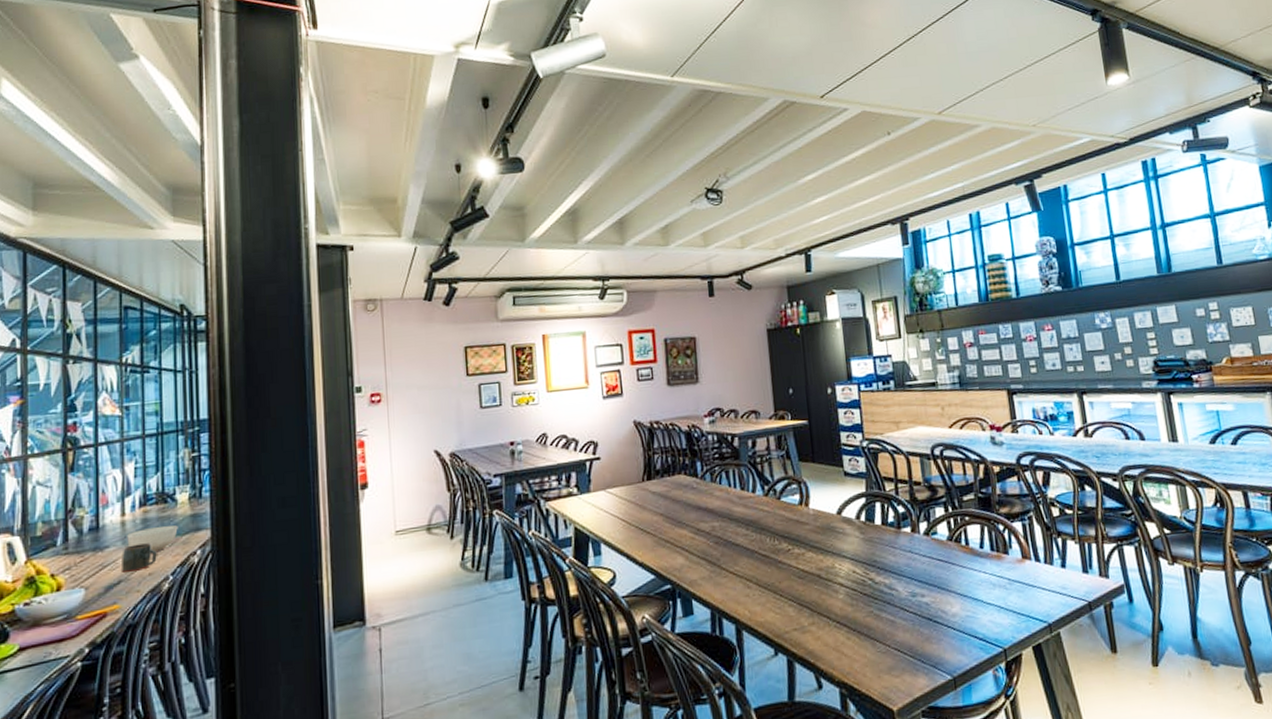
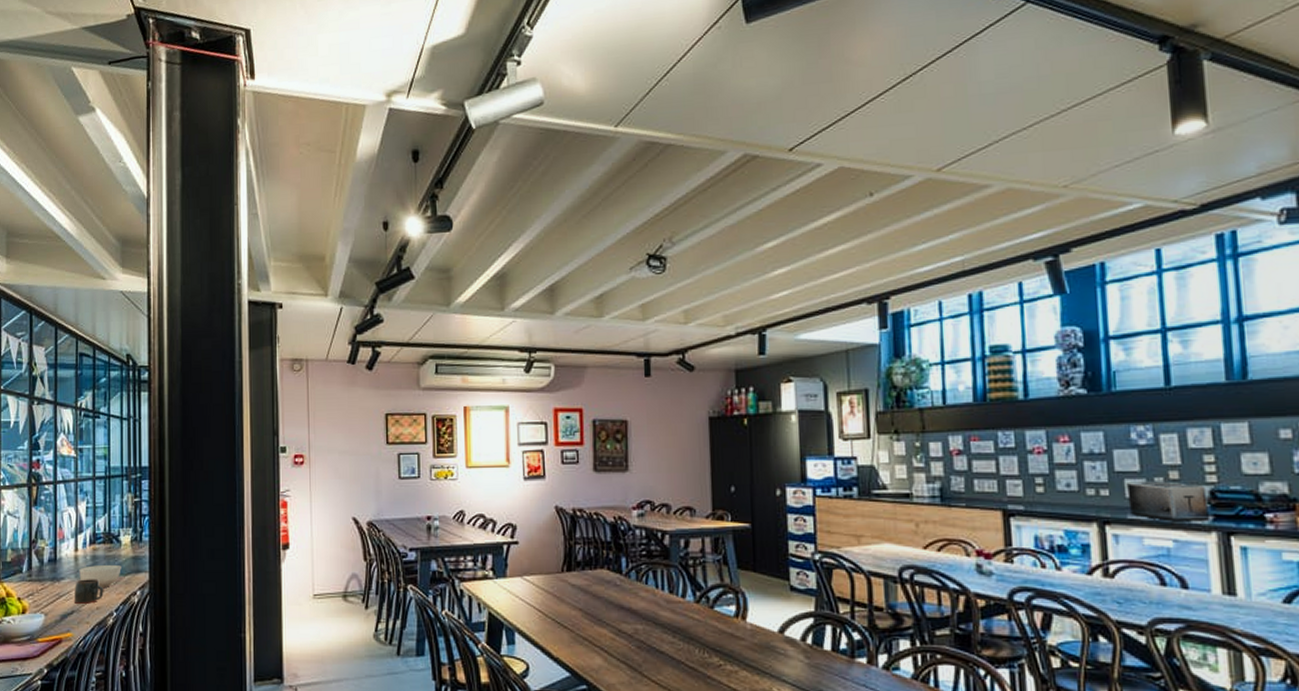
toaster: none [1096,355,1156,388] -> present [1127,481,1211,522]

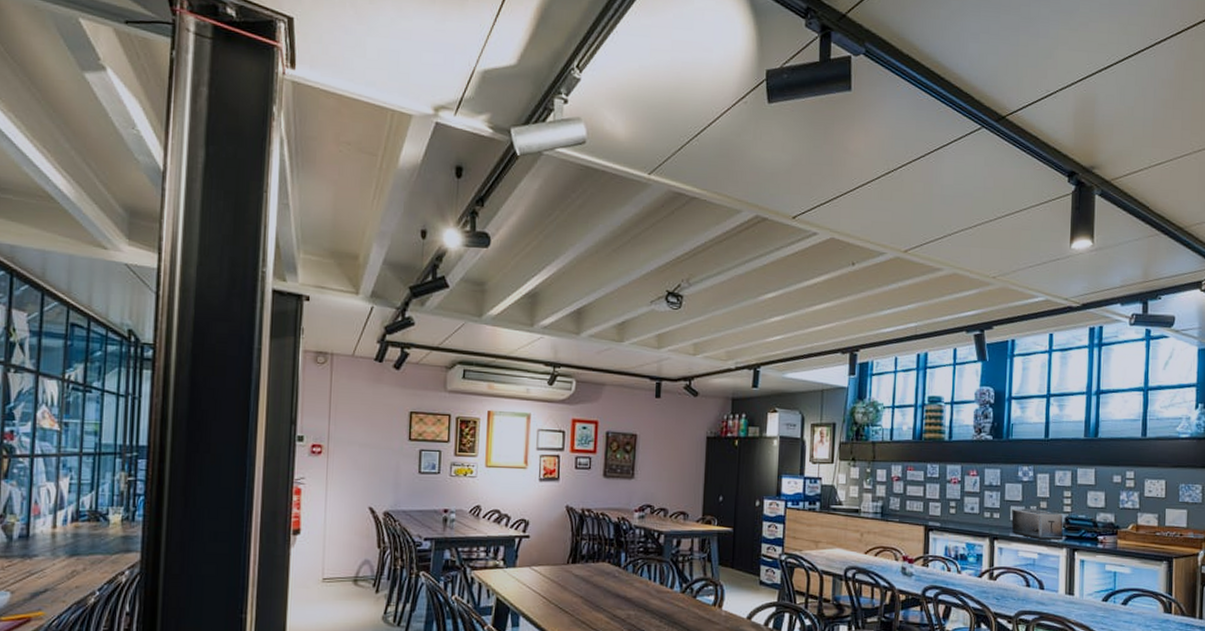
mug: present [73,579,103,605] -> none [48,557,85,583]
bowl: present [79,564,121,589] -> none [56,542,108,567]

